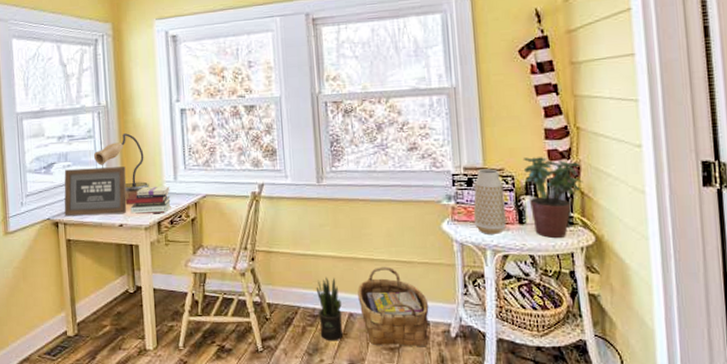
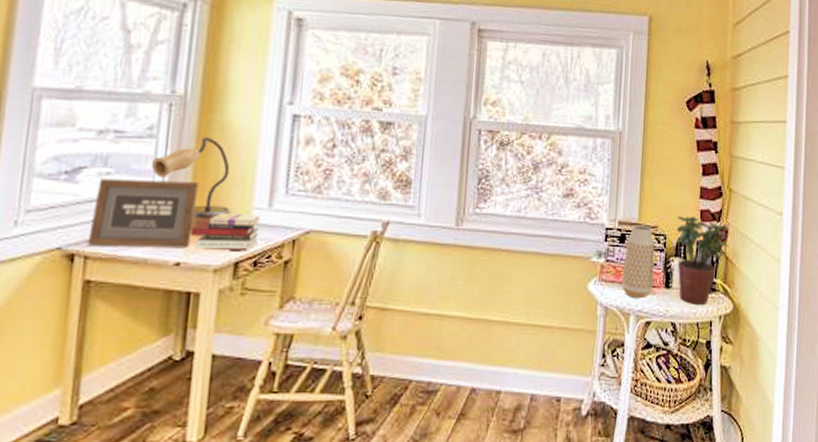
potted plant: present [316,277,343,341] -> none [432,343,464,424]
woven basket: present [357,266,429,347] -> none [484,331,563,428]

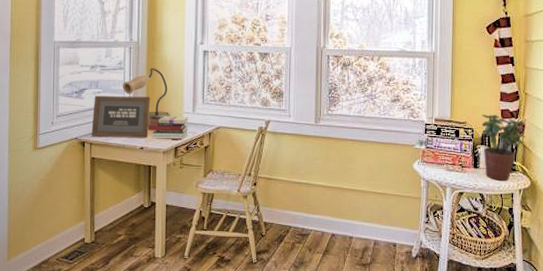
vase: present [621,225,655,299] -> none [439,121,465,176]

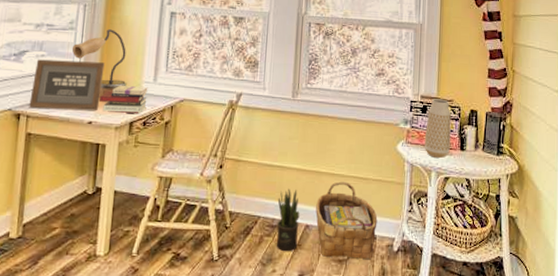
potted plant: none [306,202,326,257] -> present [276,188,300,252]
woven basket: none [340,196,397,264] -> present [315,181,378,260]
vase: none [439,121,465,176] -> present [424,98,451,159]
potted plant: present [481,114,526,181] -> none [468,92,514,165]

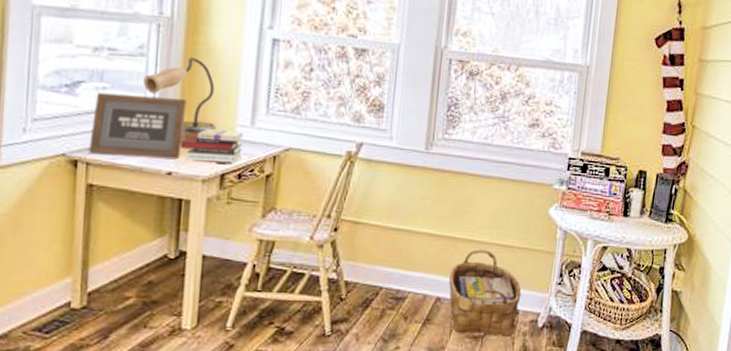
potted plant: present [276,188,300,252] -> none [400,256,430,327]
vase: present [424,98,451,159] -> none [581,156,616,226]

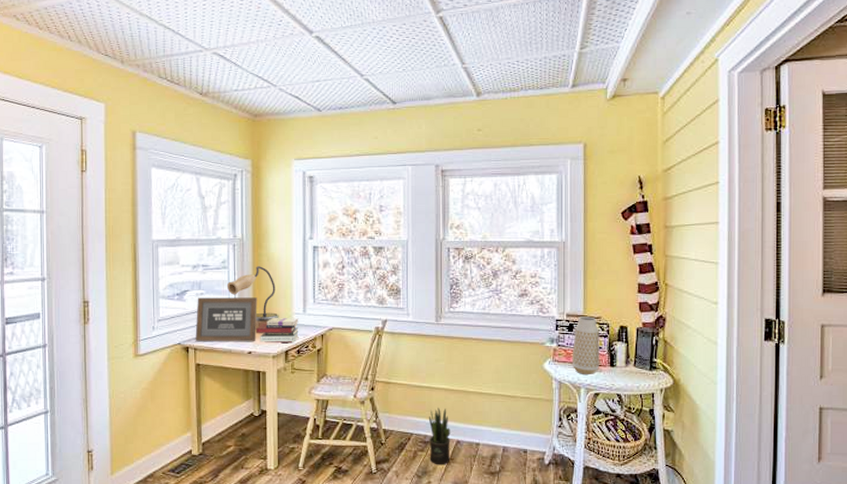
potted plant: none [400,256,430,327] -> present [428,407,450,465]
woven basket: present [449,249,522,337] -> none [466,399,527,472]
vase: none [581,156,616,226] -> present [572,316,599,376]

